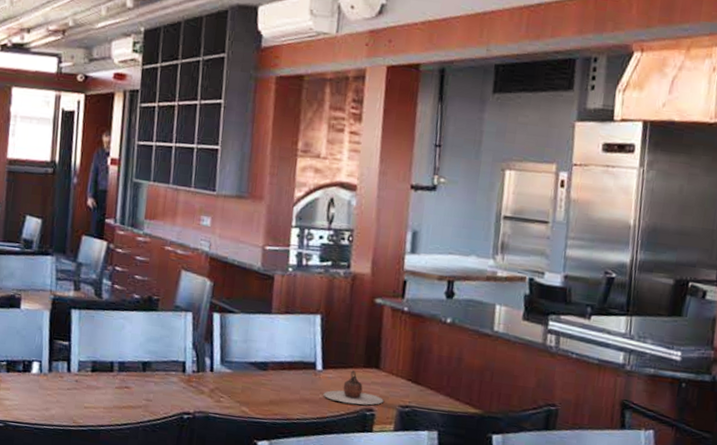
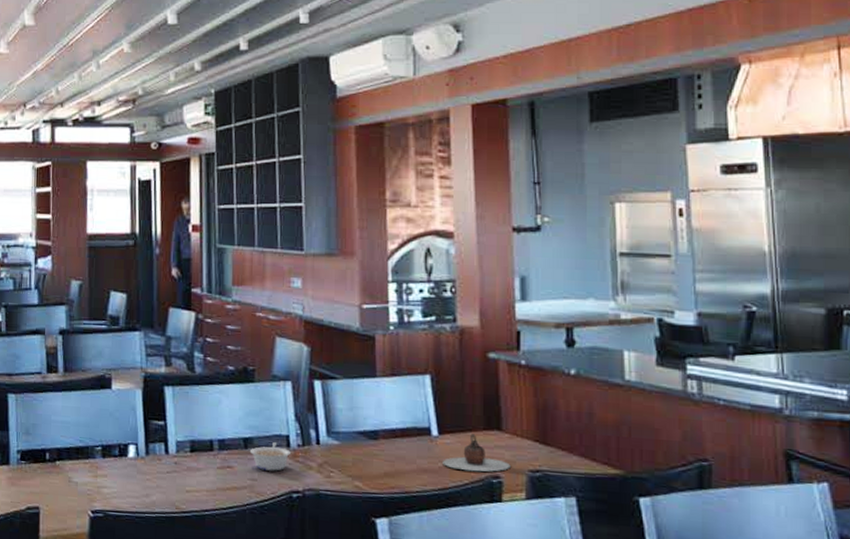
legume: none [147,367,186,394] -> present [249,442,290,471]

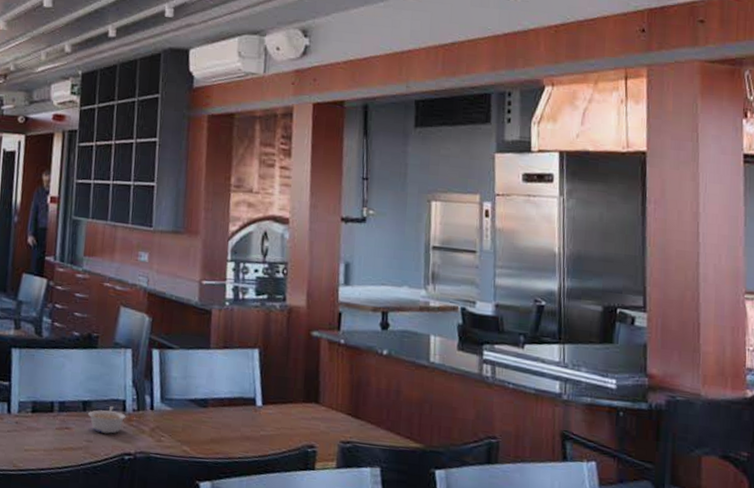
teapot: present [442,434,510,472] -> none [264,405,325,442]

